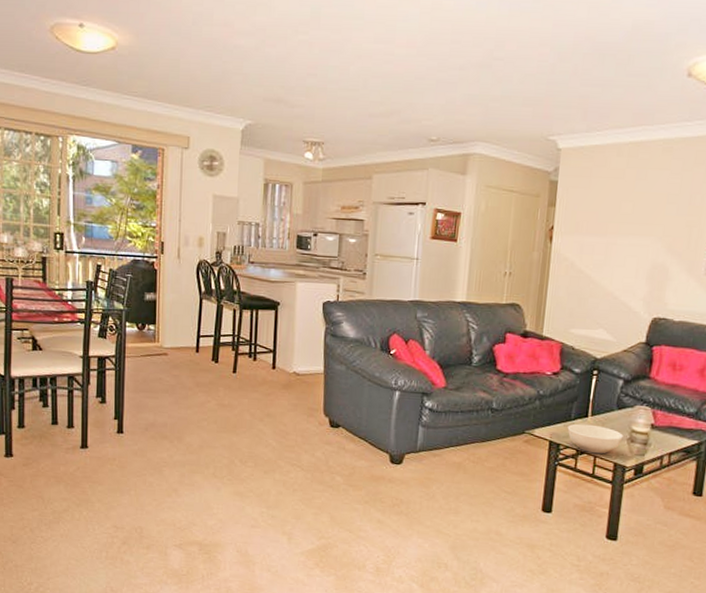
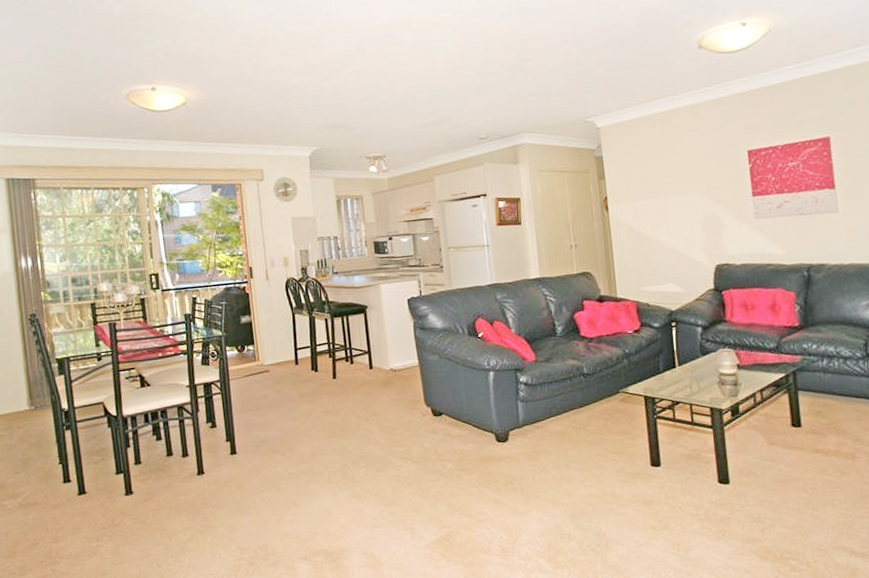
bowl: present [567,423,624,454] -> none [658,374,713,402]

